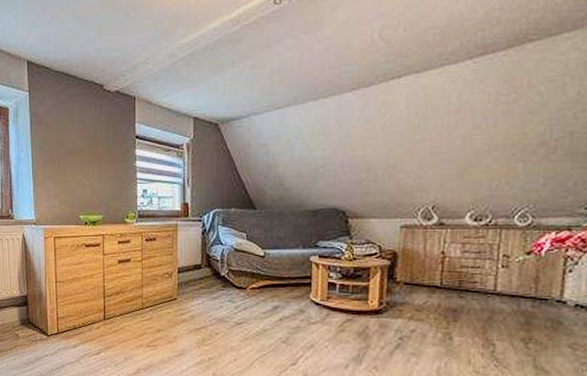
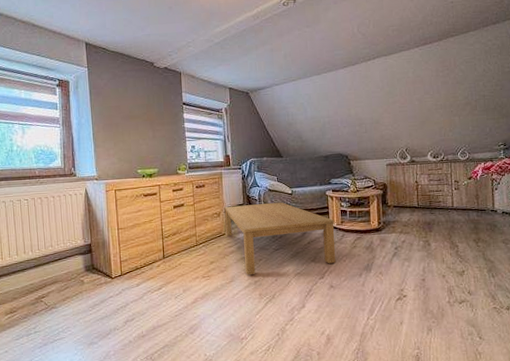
coffee table: none [178,265,317,351] -> present [224,202,336,276]

